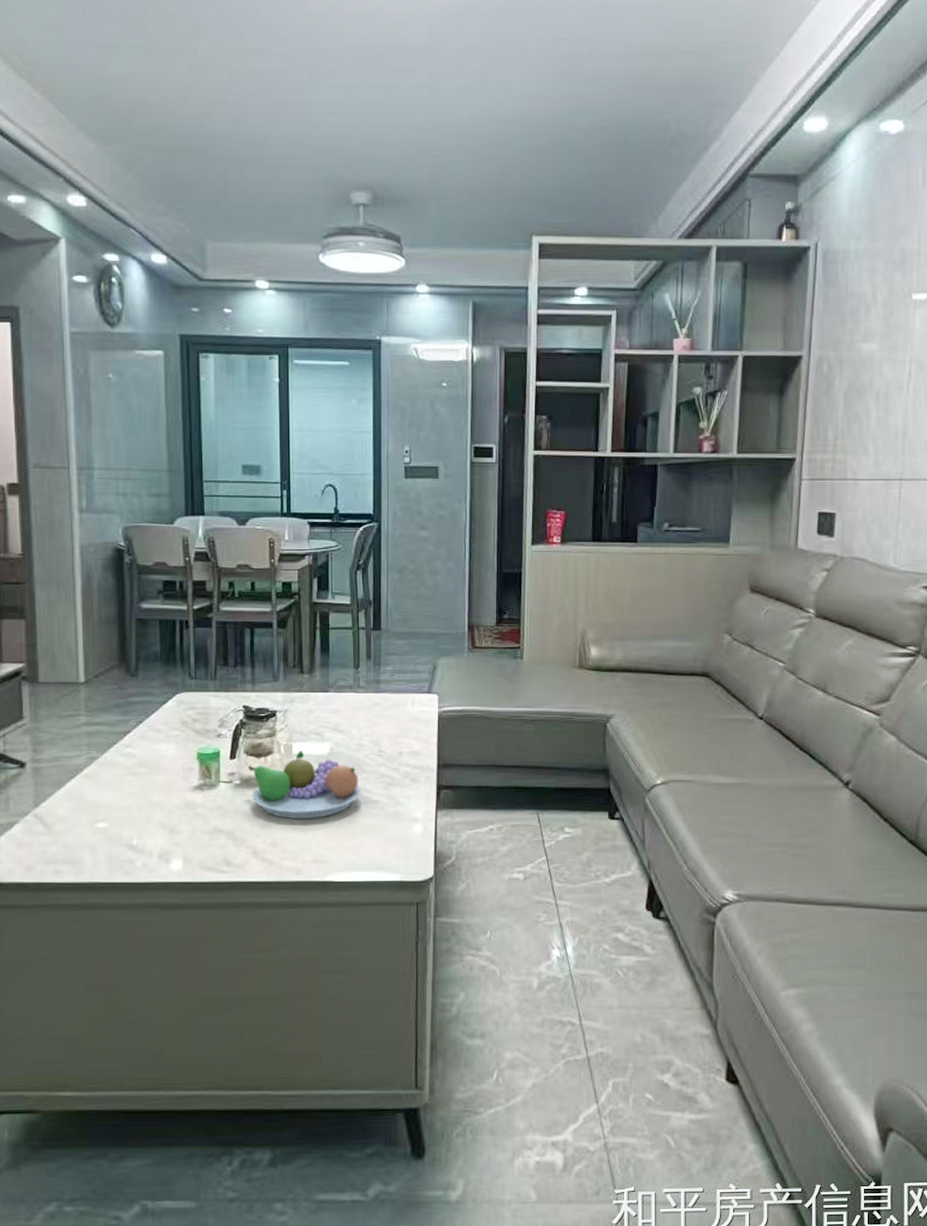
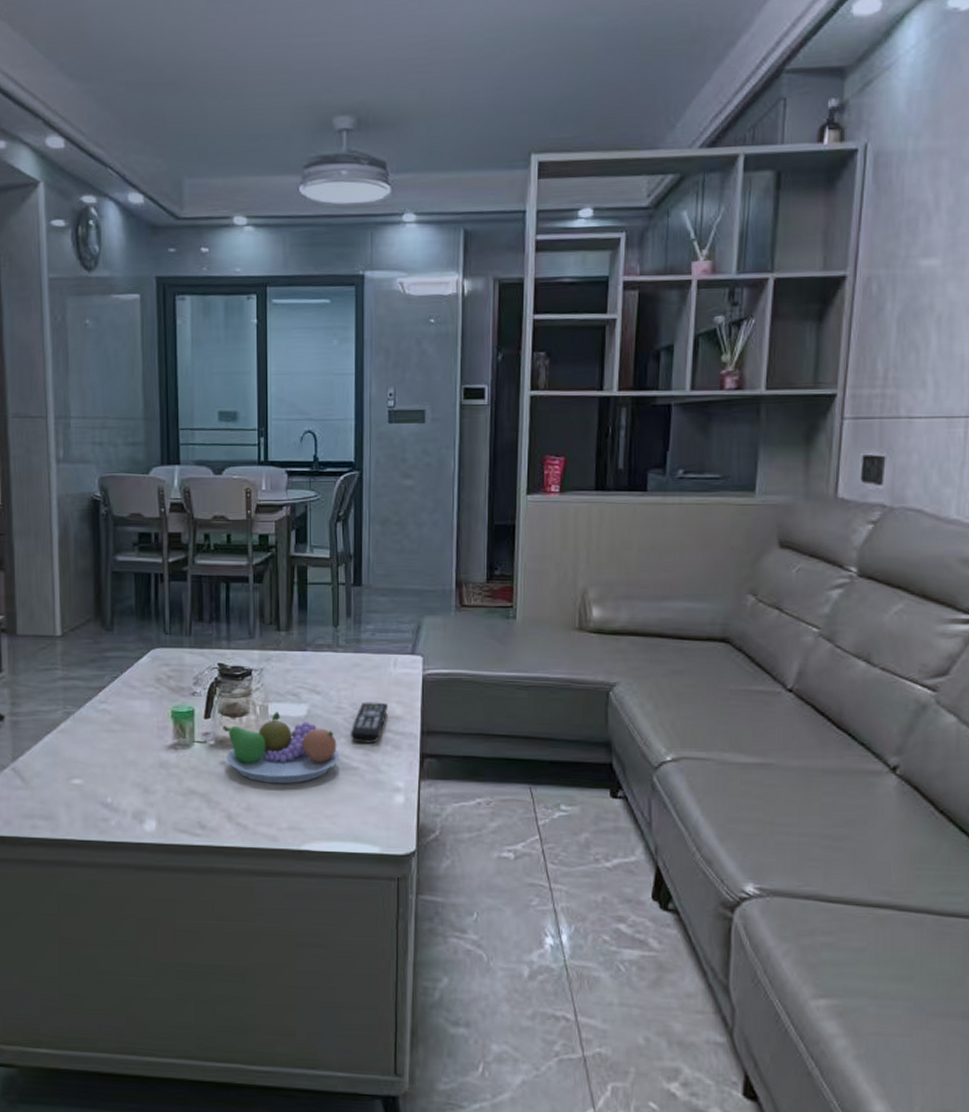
remote control: none [371,738,406,778] -> present [350,702,388,744]

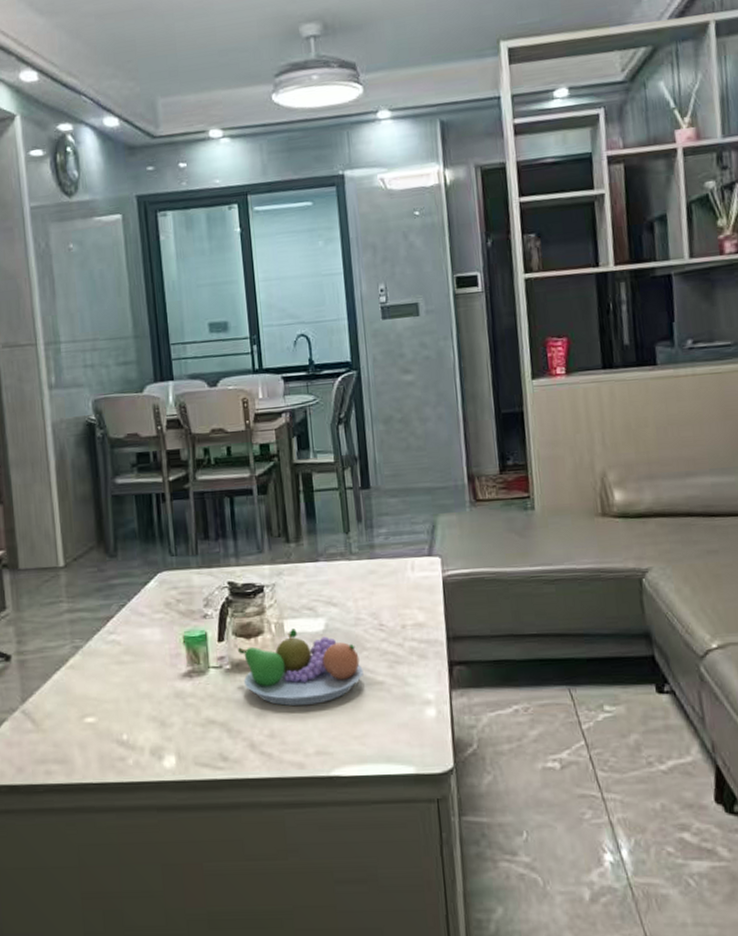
remote control: present [350,702,388,744] -> none [372,609,409,655]

